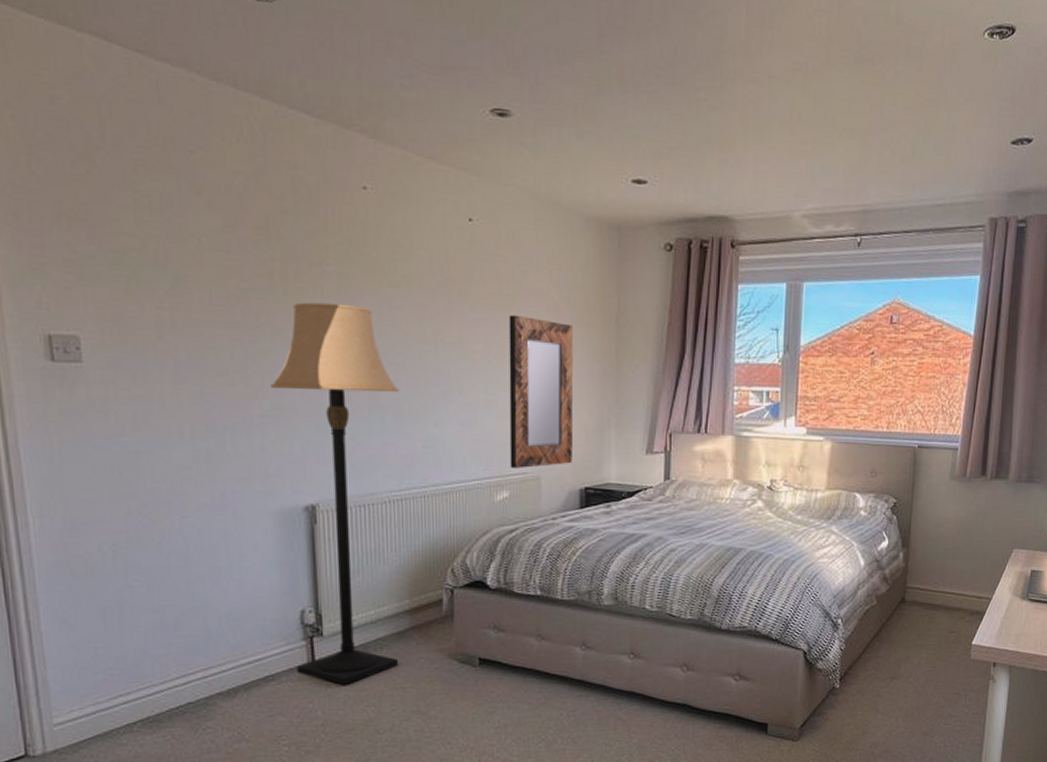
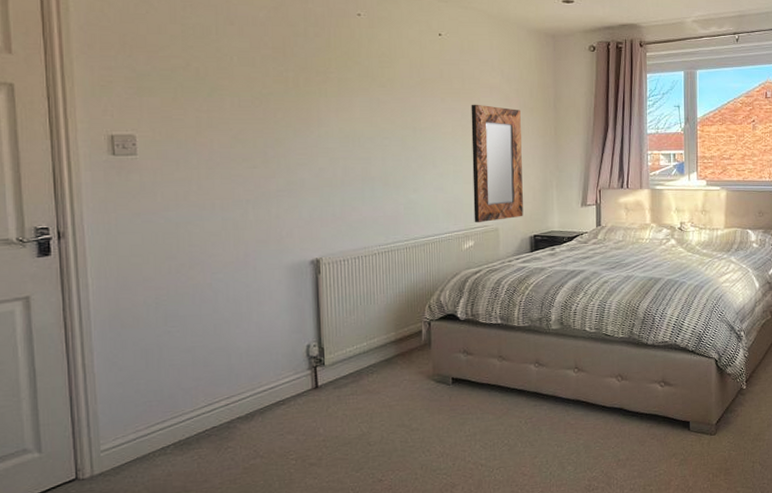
lamp: present [271,302,400,685] -> none [285,101,387,406]

